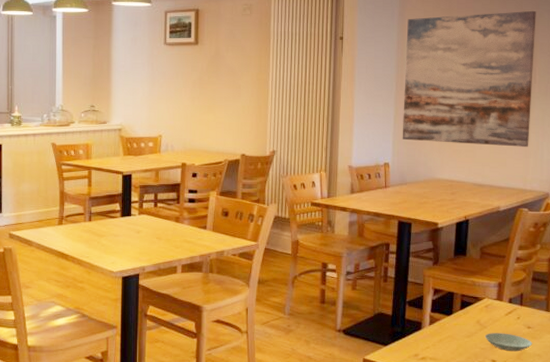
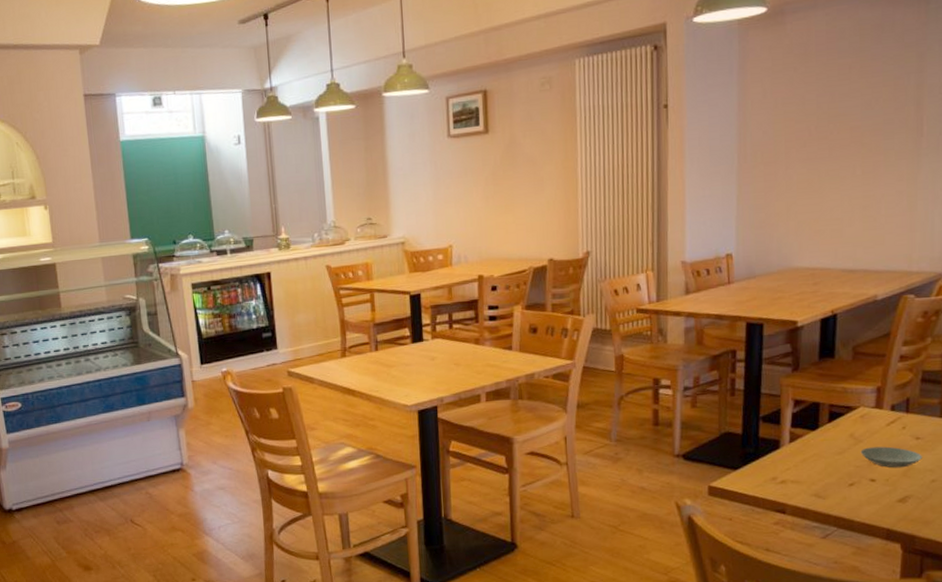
wall art: present [402,10,536,147] -> none [747,42,923,224]

